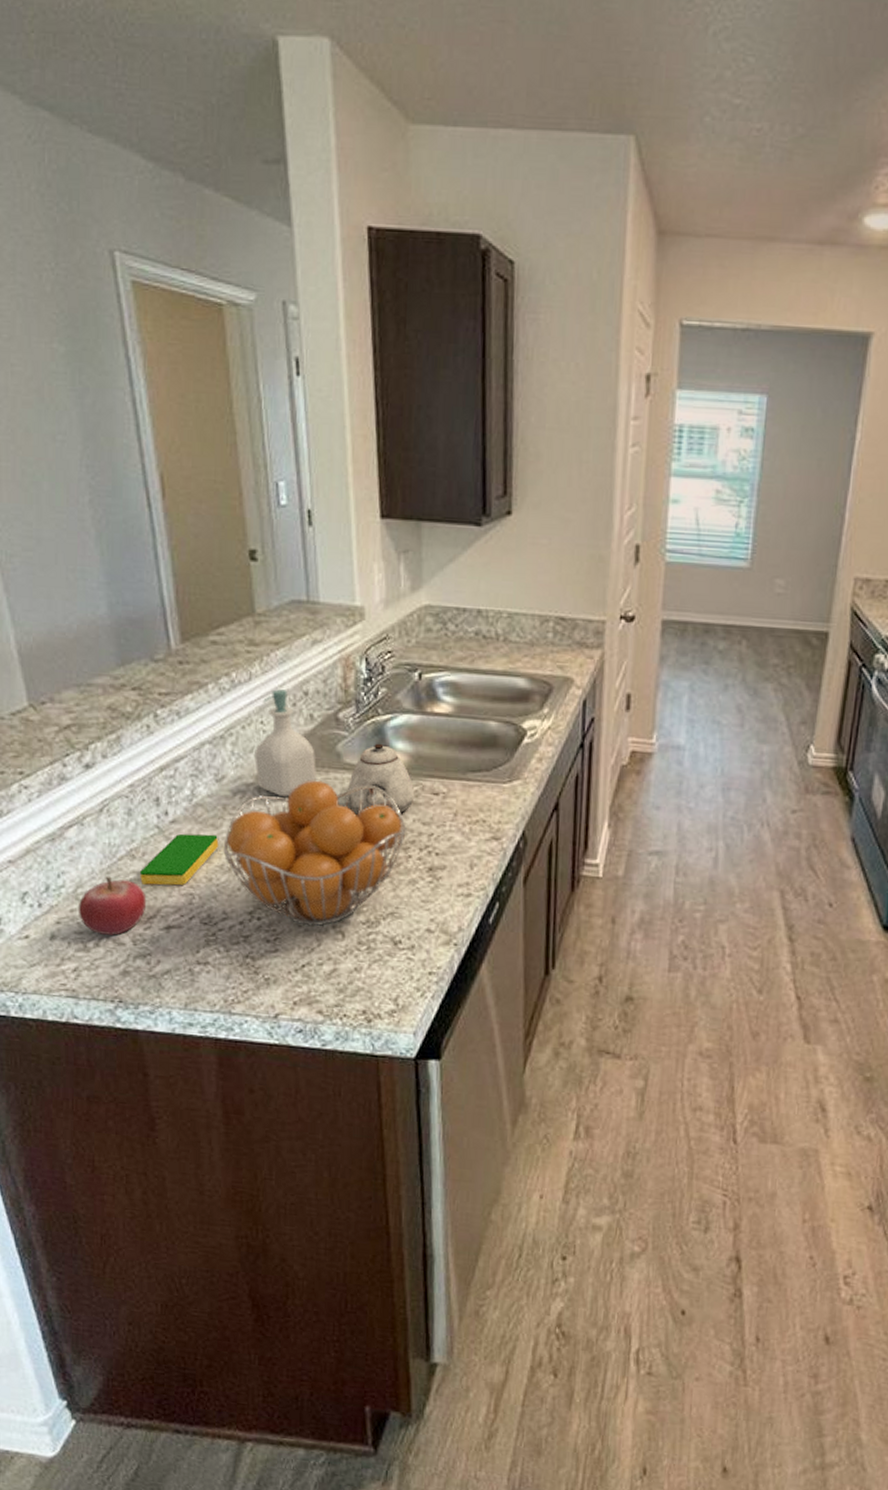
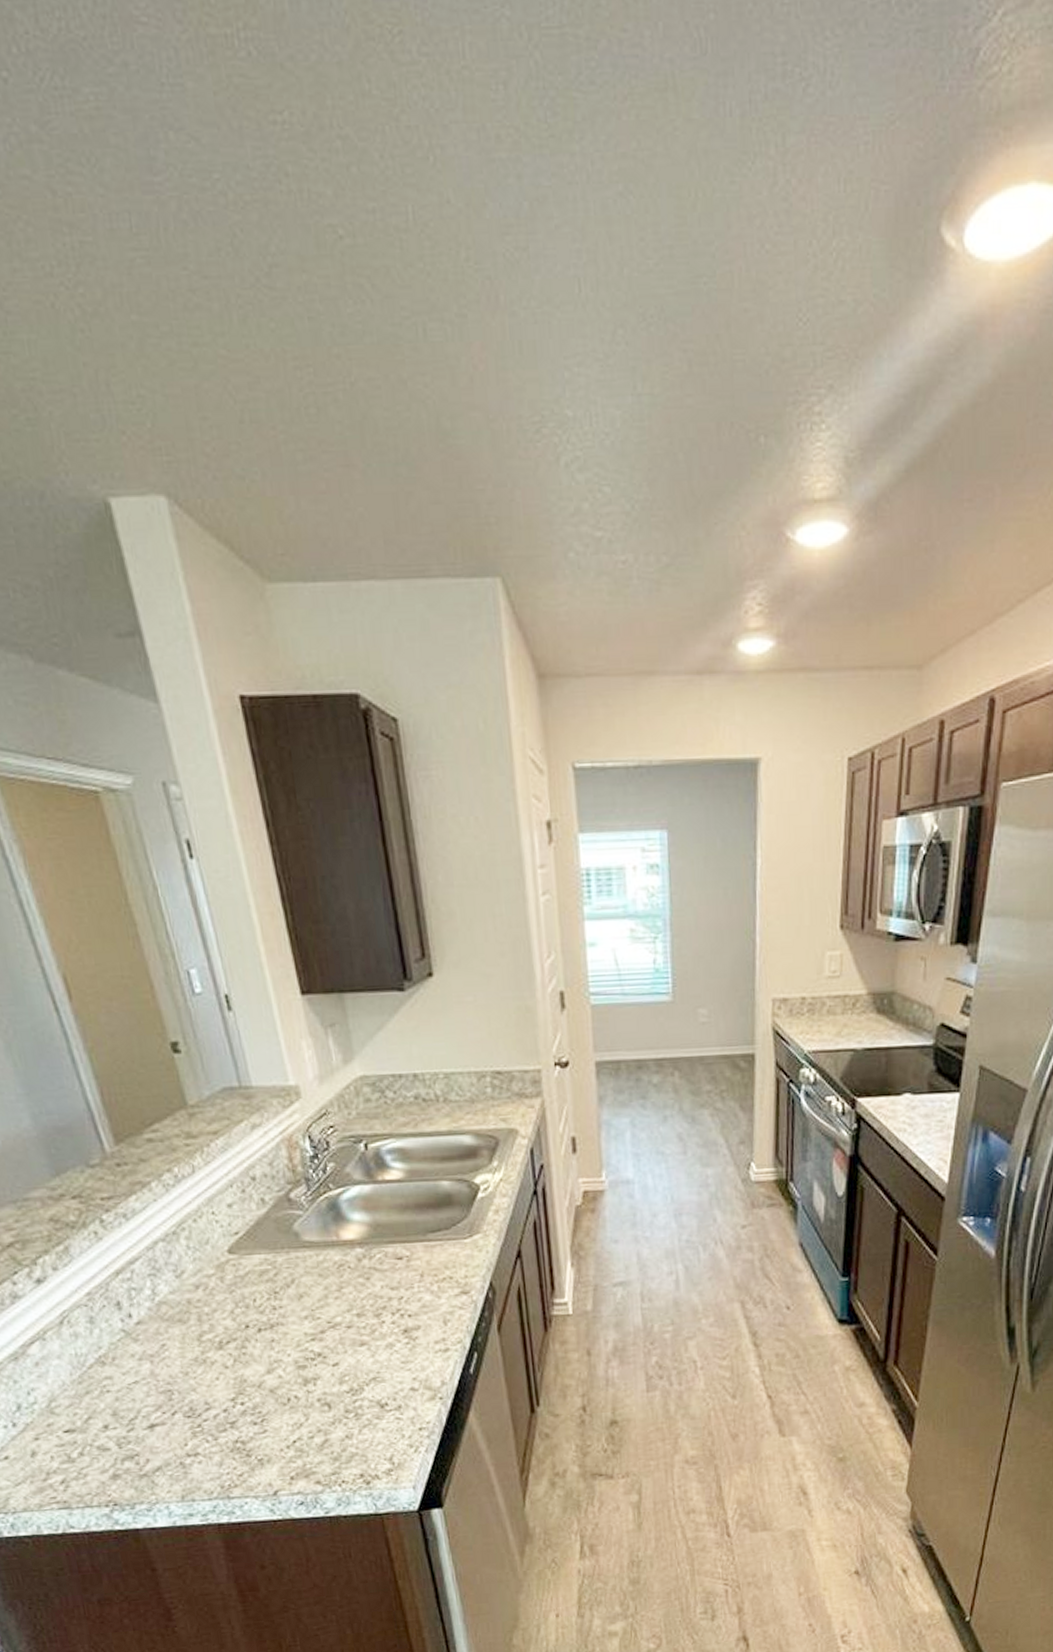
fruit: present [78,876,147,936] -> none [54,1386,126,1444]
dish sponge: present [139,833,219,886] -> none [112,1329,190,1389]
fruit basket: present [223,780,406,926] -> none [194,1259,376,1403]
soap bottle: present [254,689,317,798] -> none [210,1178,279,1284]
teapot: present [346,743,415,815] -> none [310,1217,379,1290]

